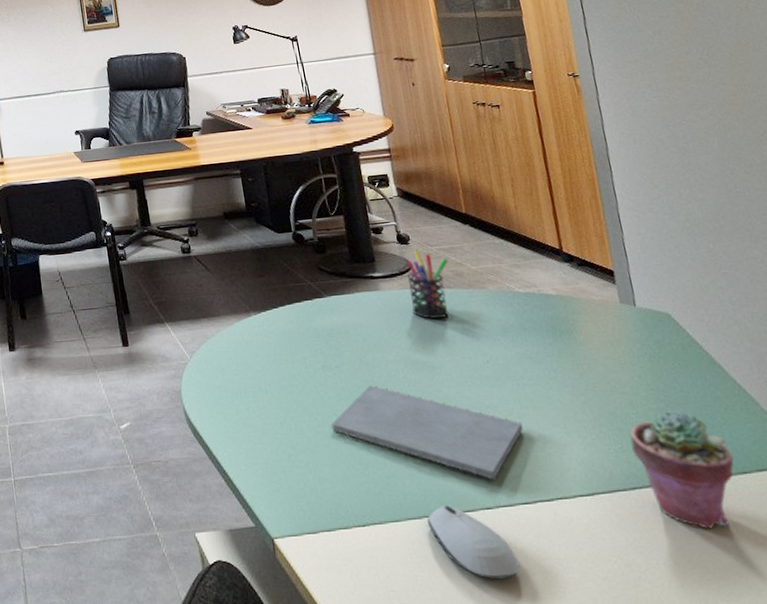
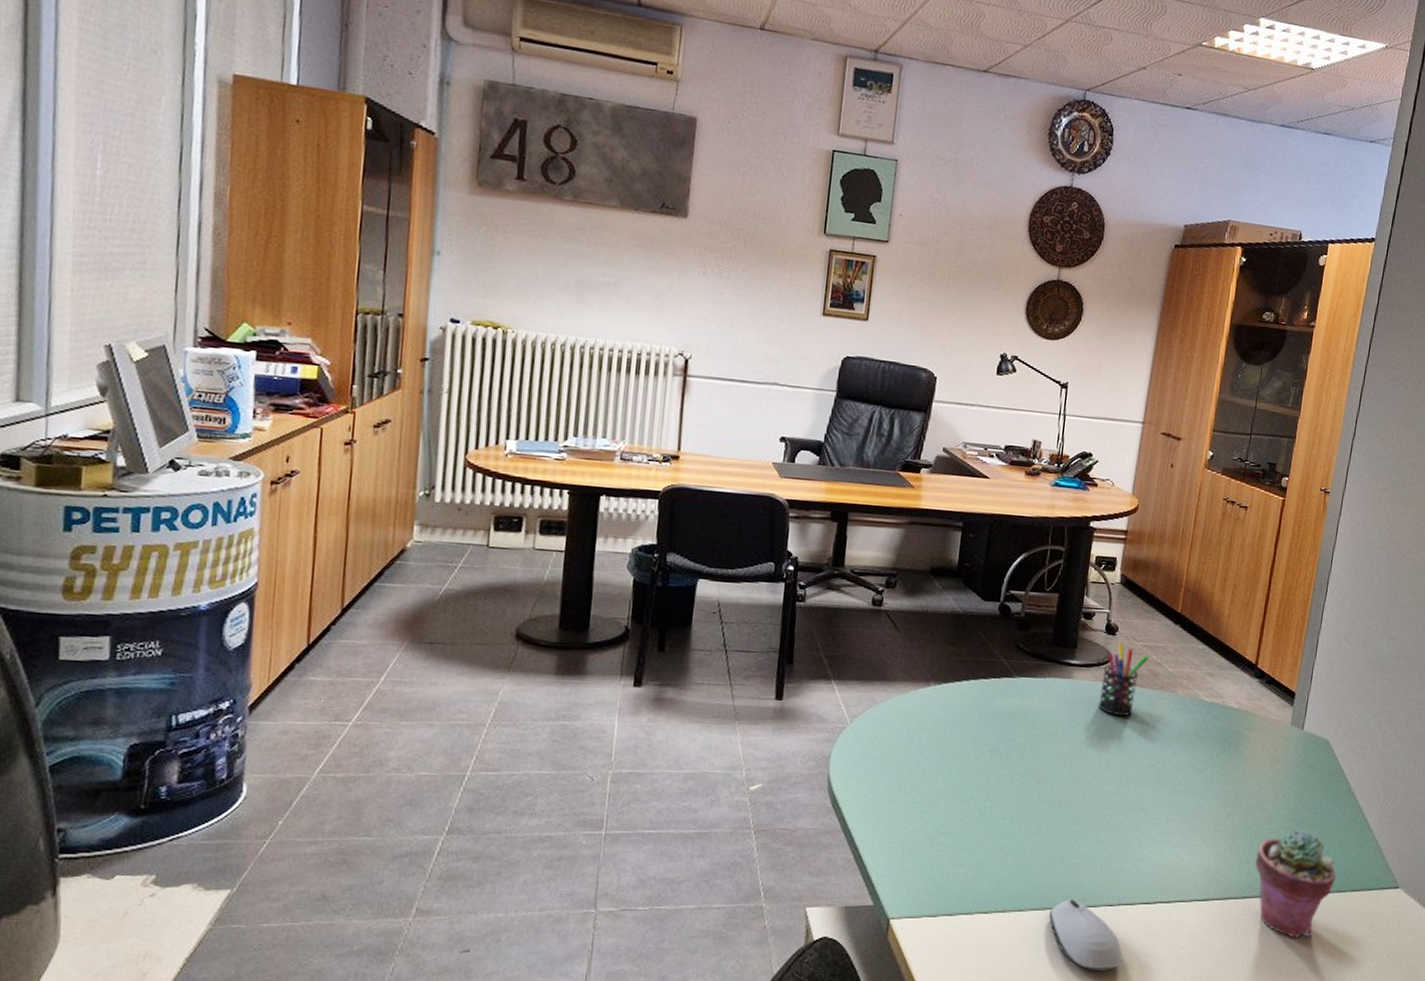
notepad: present [331,385,523,480] -> none [982,775,1167,879]

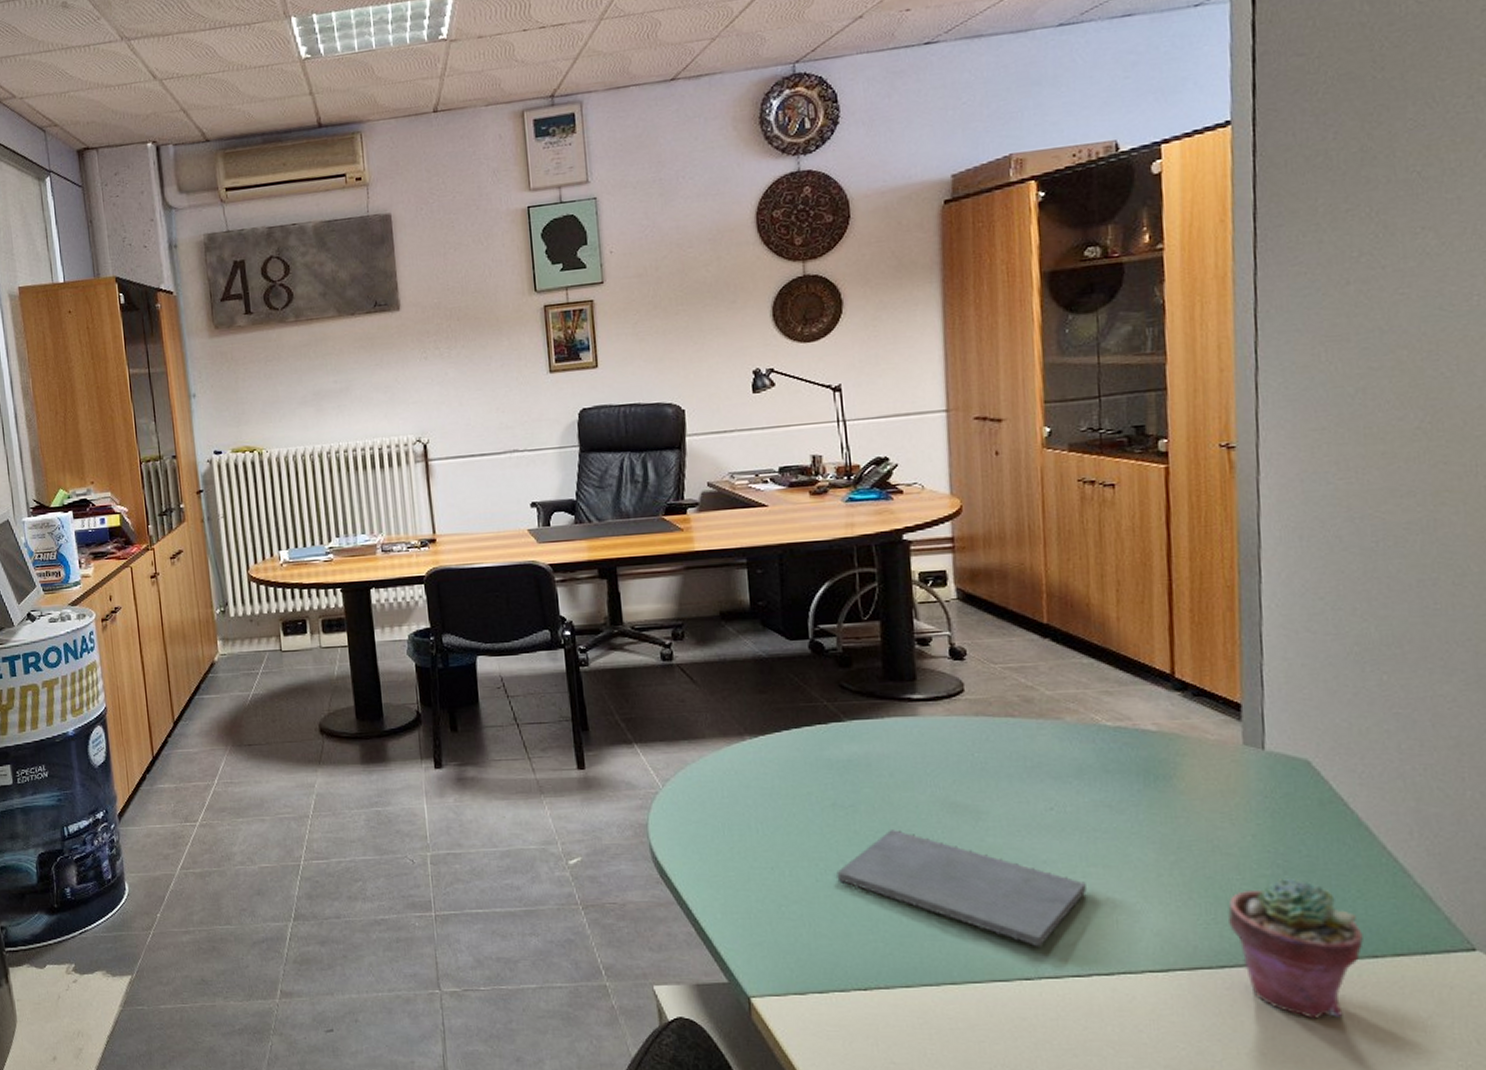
notepad: none [982,775,1167,879] -> present [836,830,1087,947]
computer mouse: present [1049,899,1123,972] -> none [947,972,1059,1059]
pen holder: present [1098,642,1150,717] -> none [956,667,1017,755]

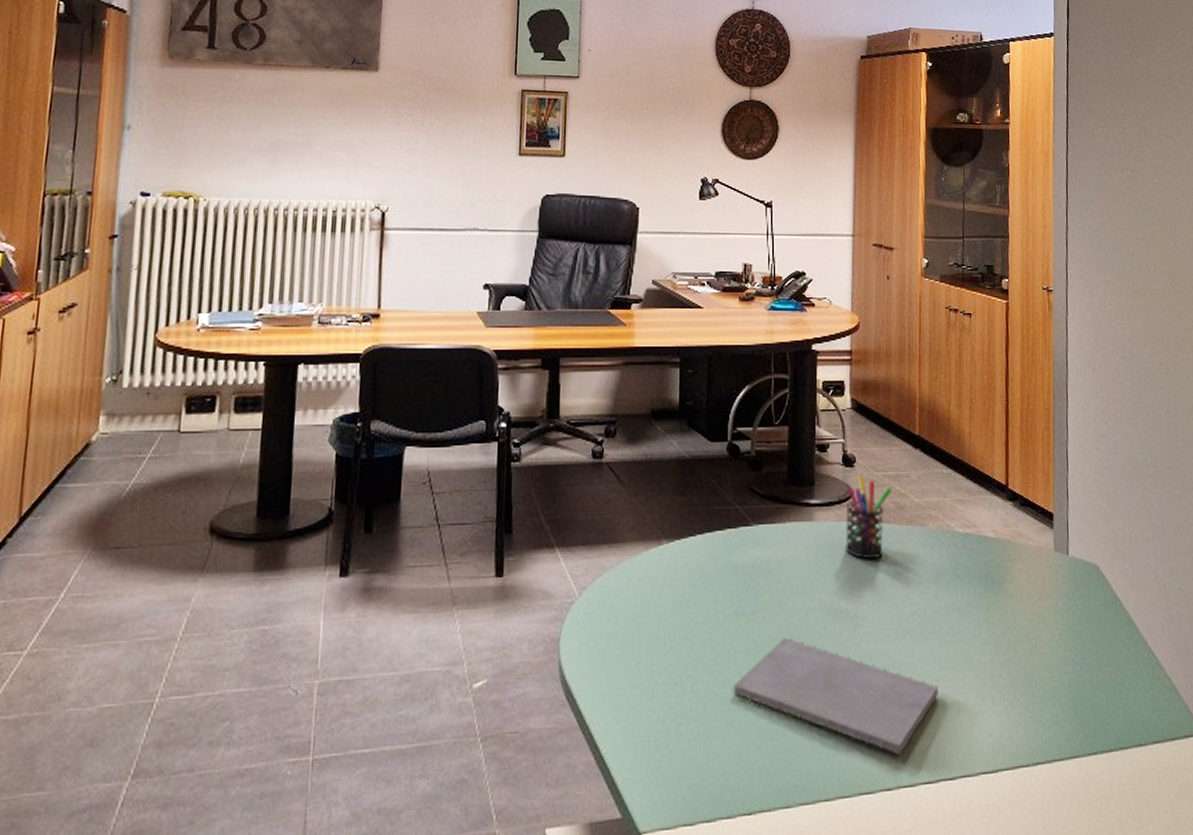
pen holder: none [956,667,1017,755] -> present [845,474,893,560]
potted succulent: present [1228,879,1364,1019] -> none [1041,675,1133,810]

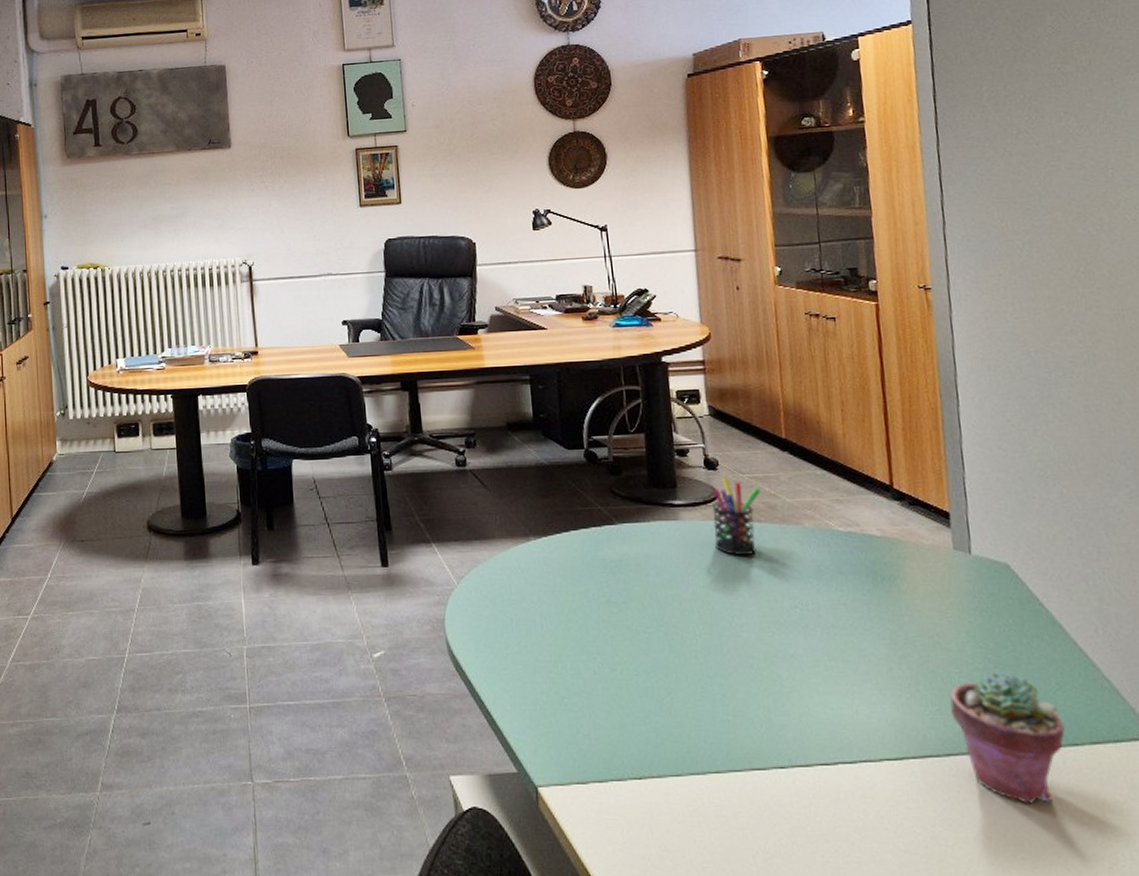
notepad: present [733,637,938,755] -> none [612,625,829,737]
potted succulent: none [1041,675,1133,810] -> present [950,672,1066,804]

